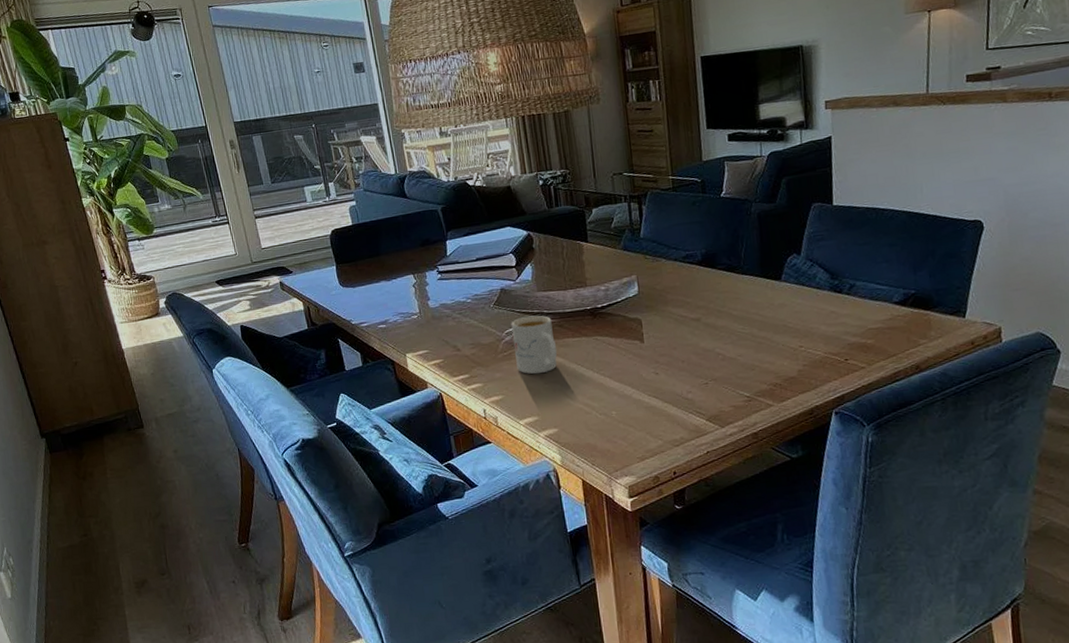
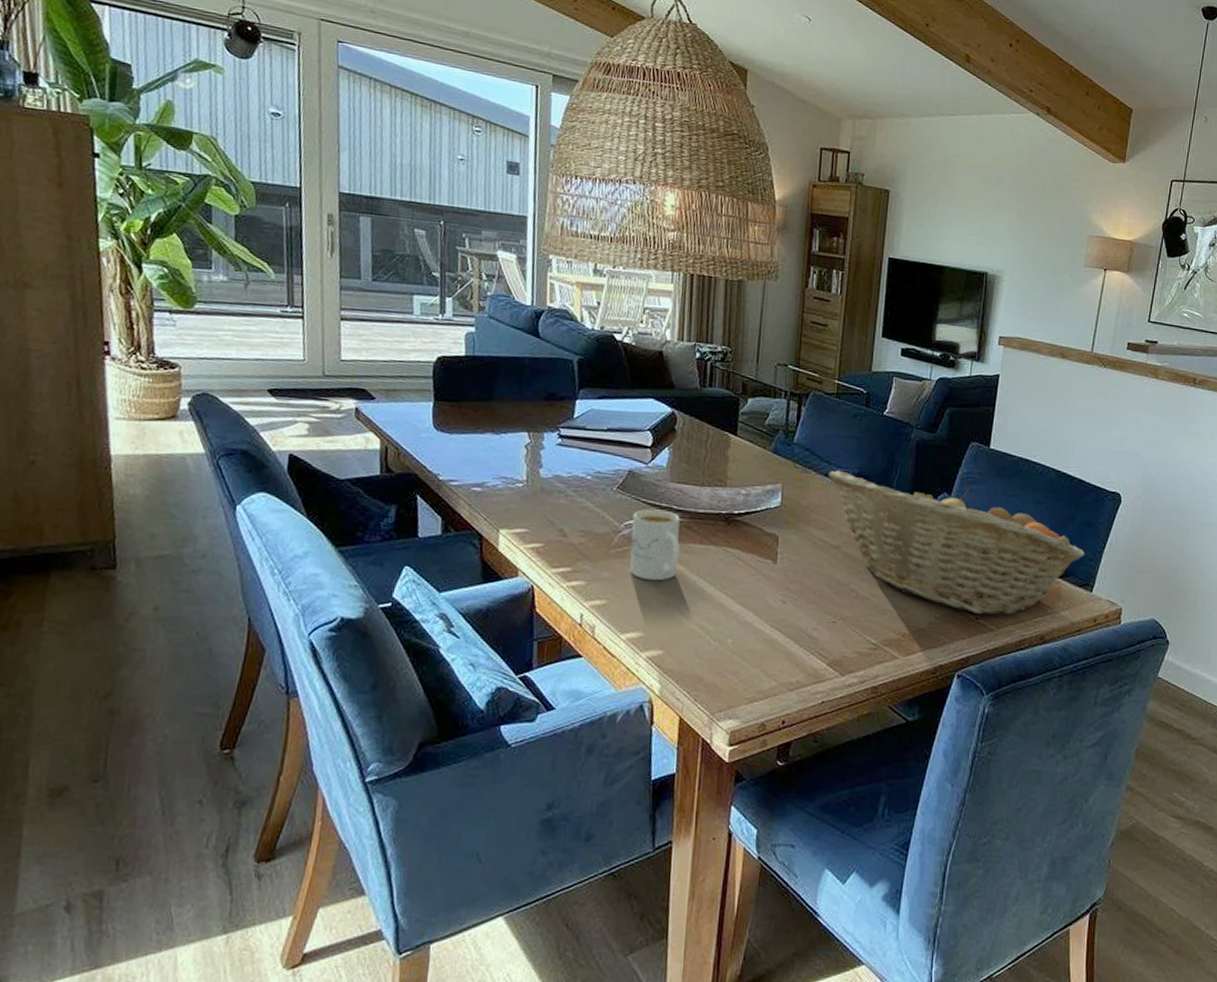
fruit basket: none [678,245,952,357] -> present [828,470,1085,615]

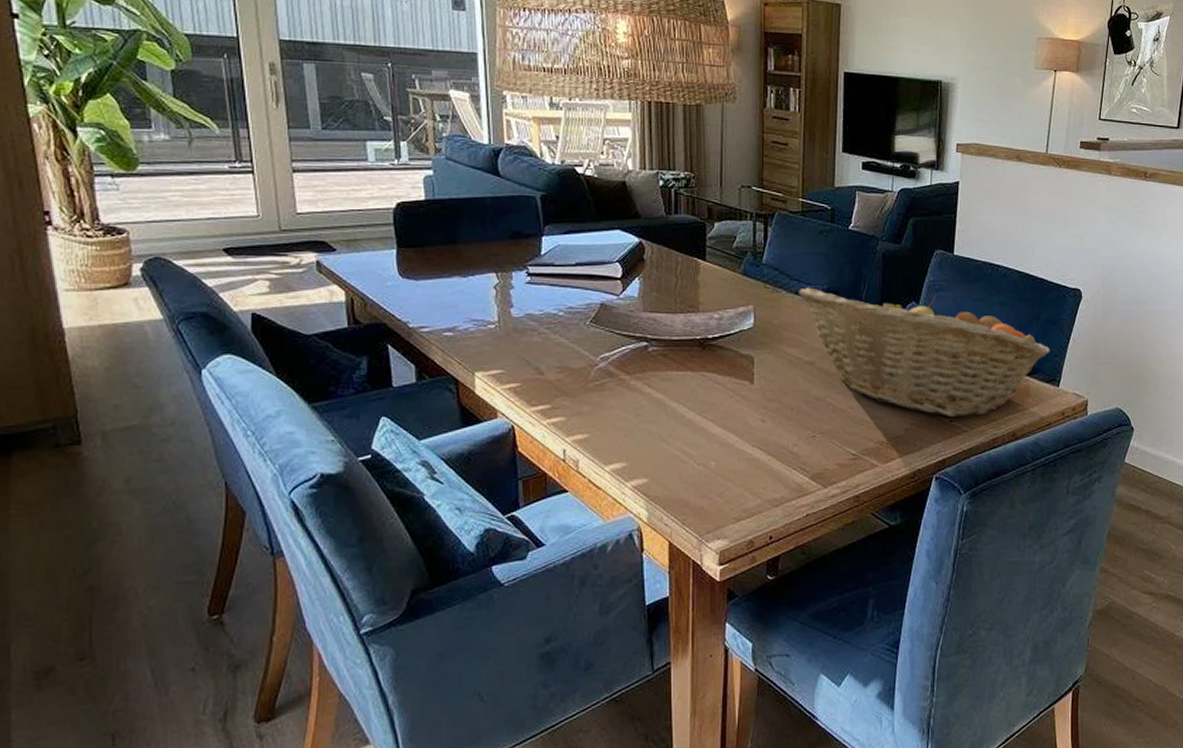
mug: present [630,508,680,581] -> none [608,340,658,411]

